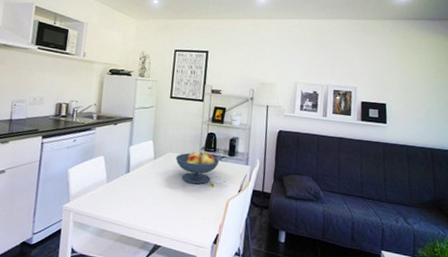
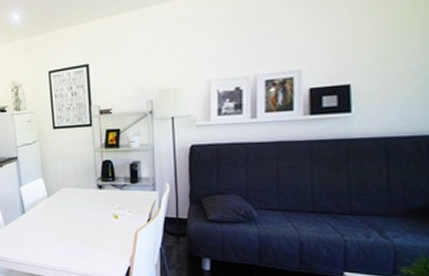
fruit bowl: present [175,151,220,184] -> none [70,183,121,218]

